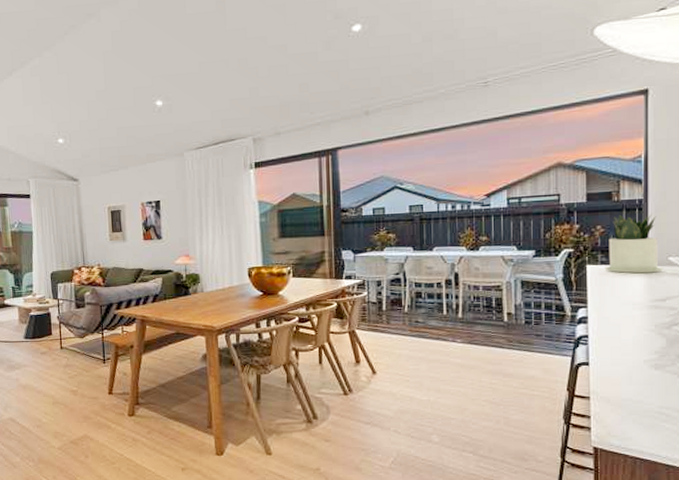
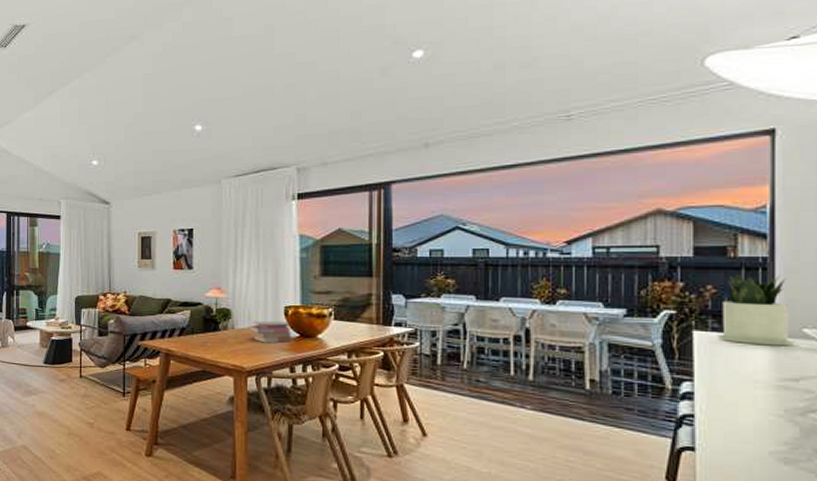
books: none [217,281,256,303] -> present [249,320,291,343]

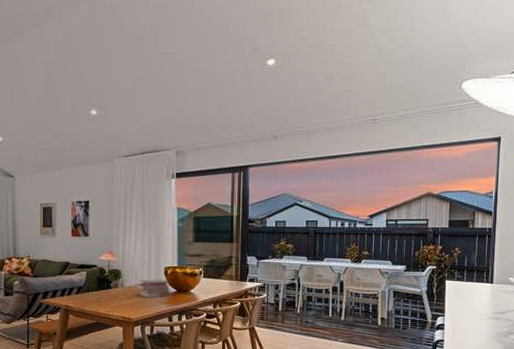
planter: present [716,273,796,346] -> none [459,239,505,290]

